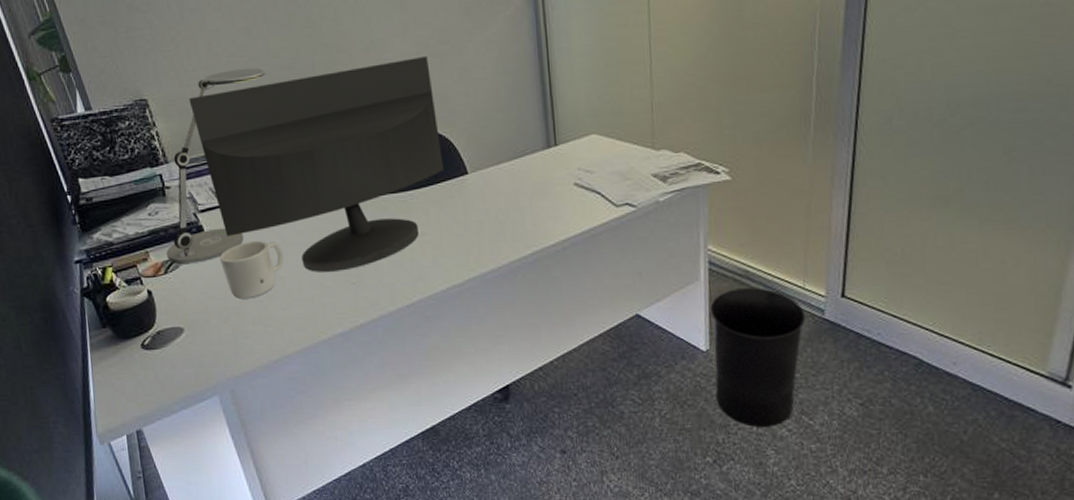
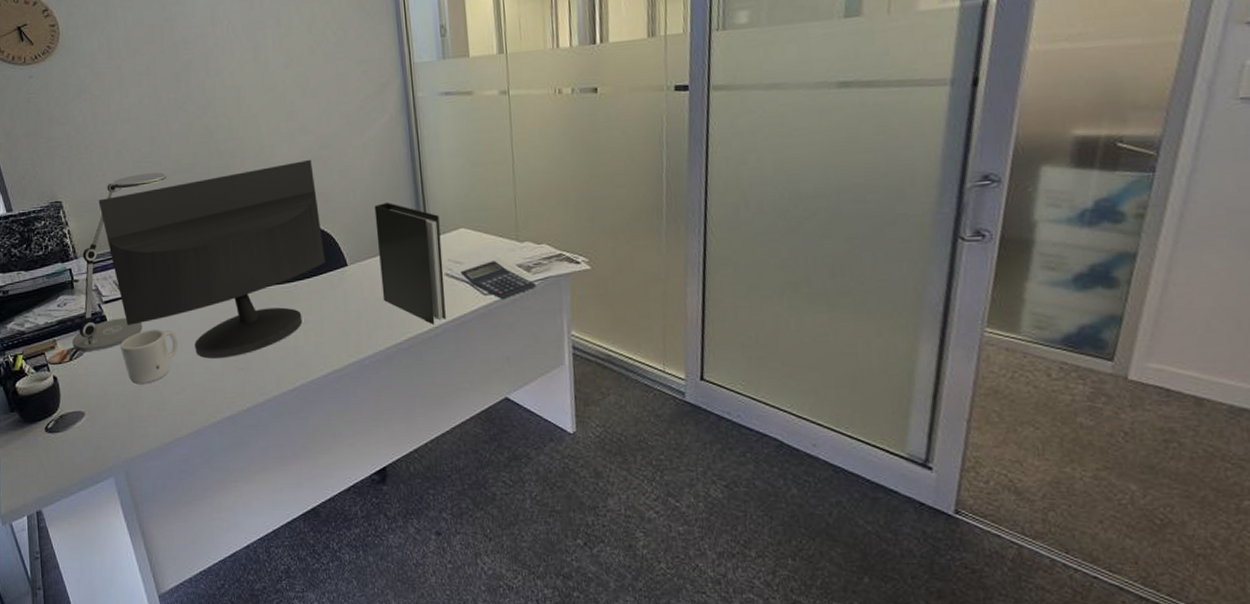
binder: none [497,104,574,238] -> present [374,202,446,325]
calculator: none [591,170,673,212] -> present [460,261,537,300]
waste bin: present [710,288,805,427] -> none [575,371,667,509]

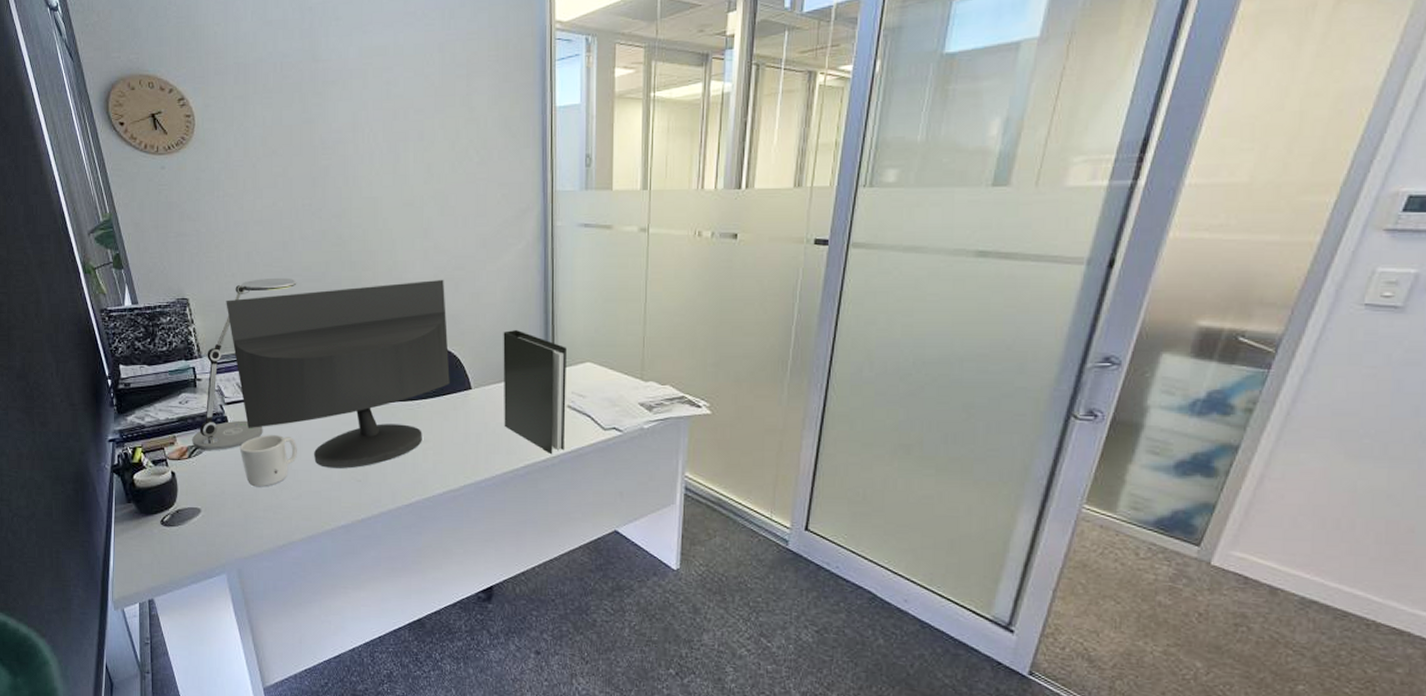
calculator: present [460,261,537,300] -> none [582,397,656,436]

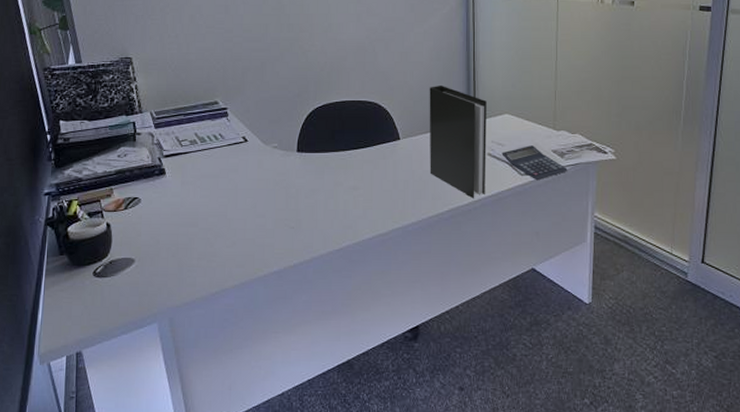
desk lamp: present [192,277,297,450] -> none [129,38,238,201]
computer monitor: present [226,279,450,469] -> none [168,40,380,216]
mug: present [239,435,297,487] -> none [176,186,233,236]
calculator: none [582,397,656,436] -> present [501,145,568,181]

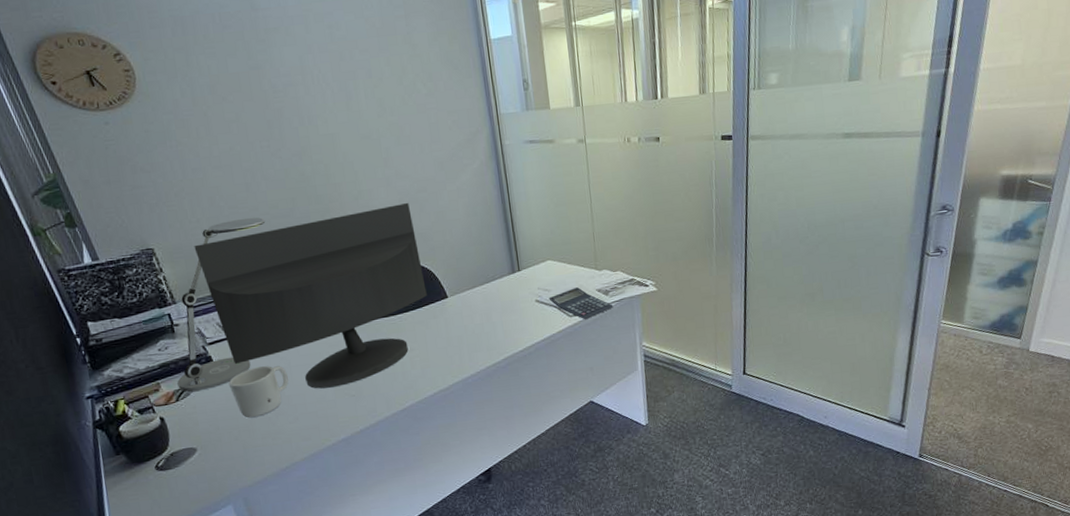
desk lamp: none [129,38,238,201] -> present [177,217,266,392]
computer monitor: none [168,40,380,216] -> present [194,202,427,389]
mug: none [176,186,233,236] -> present [228,366,289,418]
binder: present [429,84,487,199] -> none [470,239,538,345]

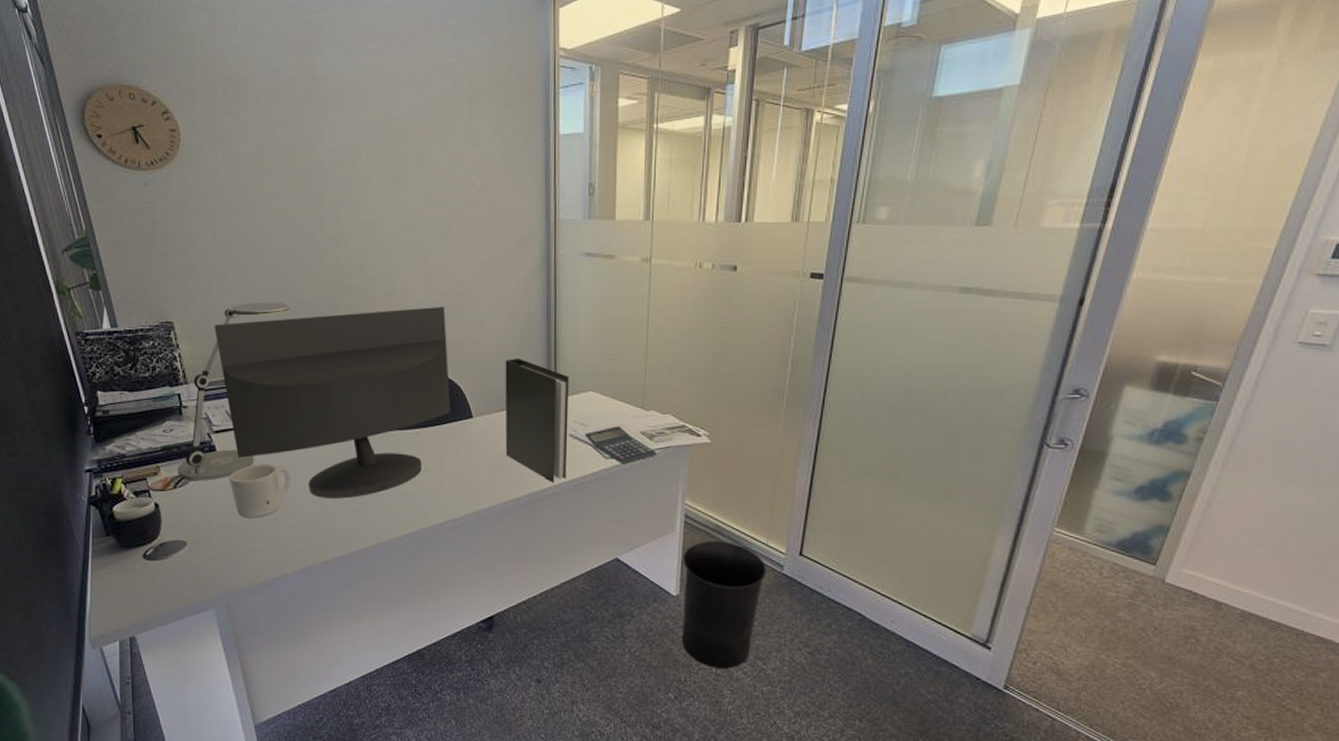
binder: none [470,239,538,345] -> present [505,357,569,484]
waste bin: none [647,372,718,481] -> present [682,541,766,669]

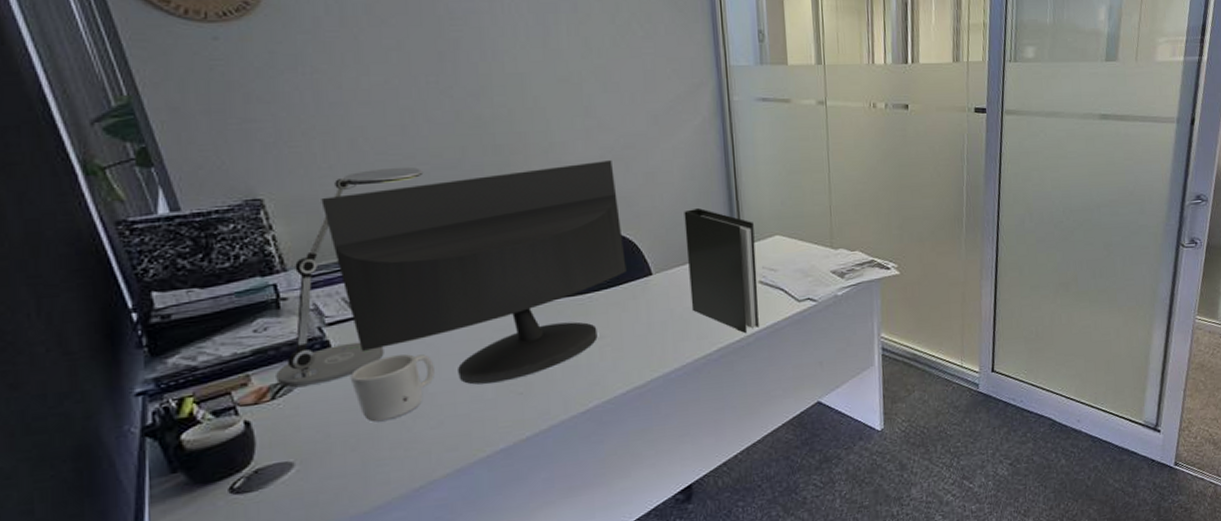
calculator: present [584,426,657,465] -> none [774,268,849,306]
waste bin: present [682,541,766,669] -> none [884,368,964,496]

